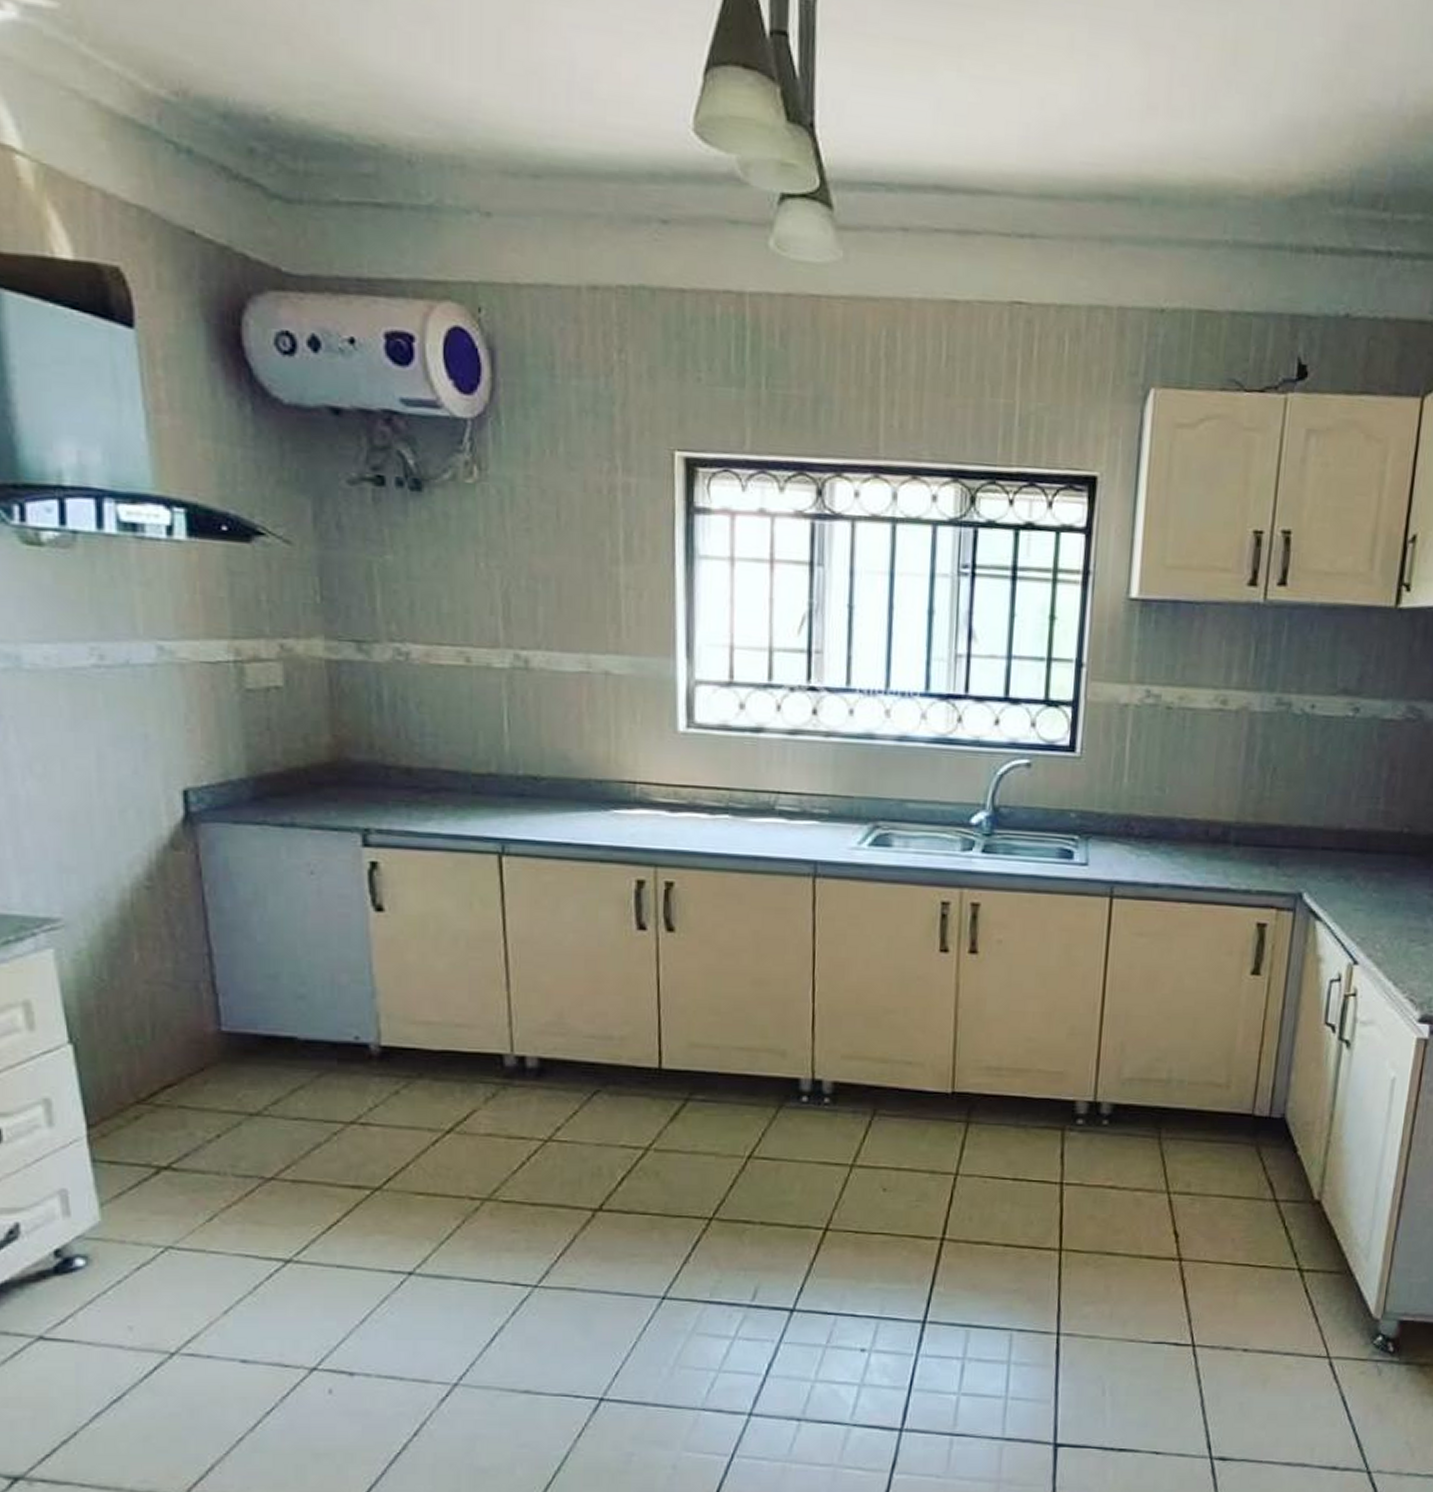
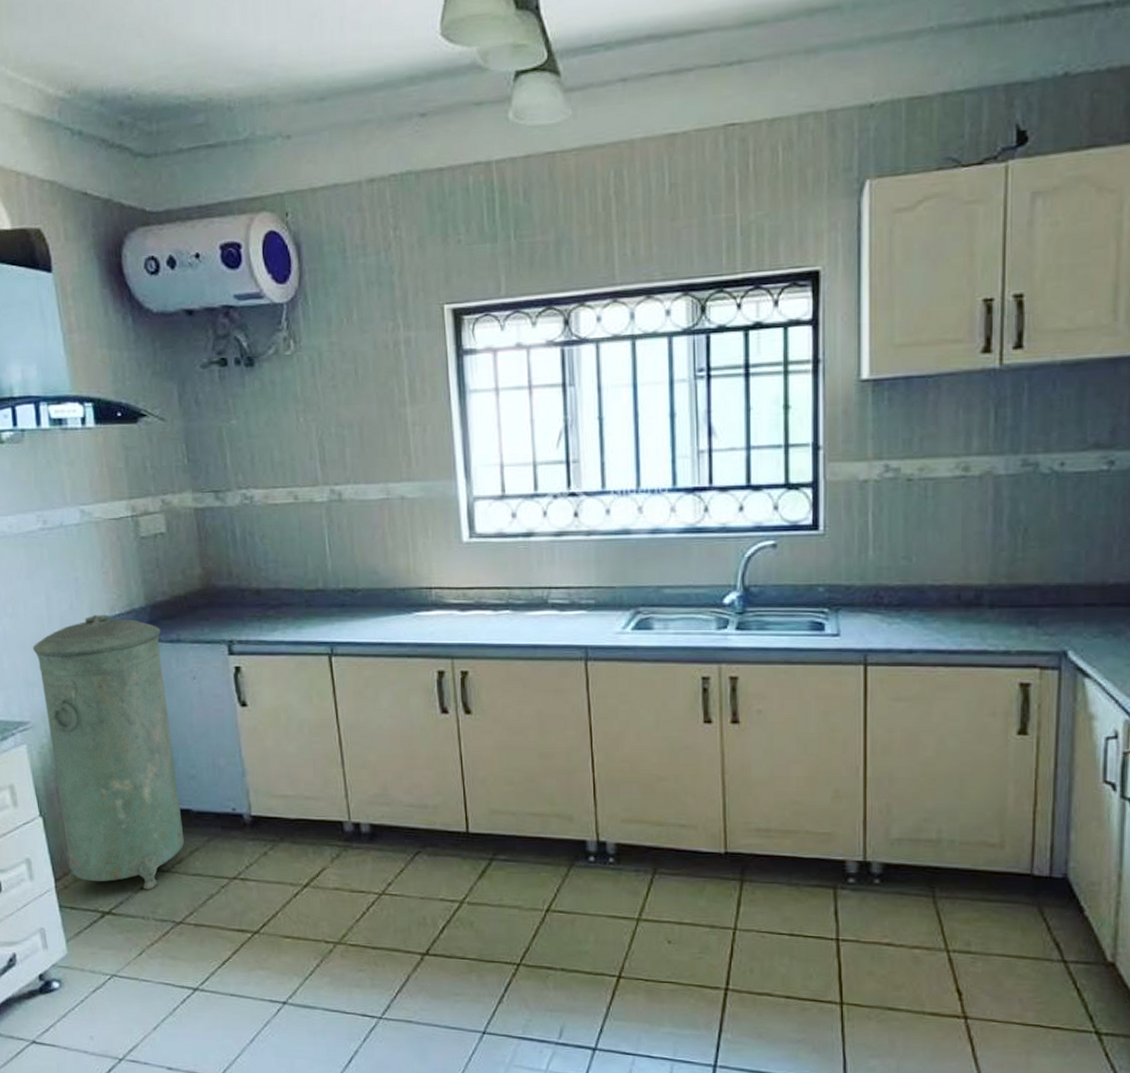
trash can: none [72,783,284,1138] -> present [33,614,185,890]

